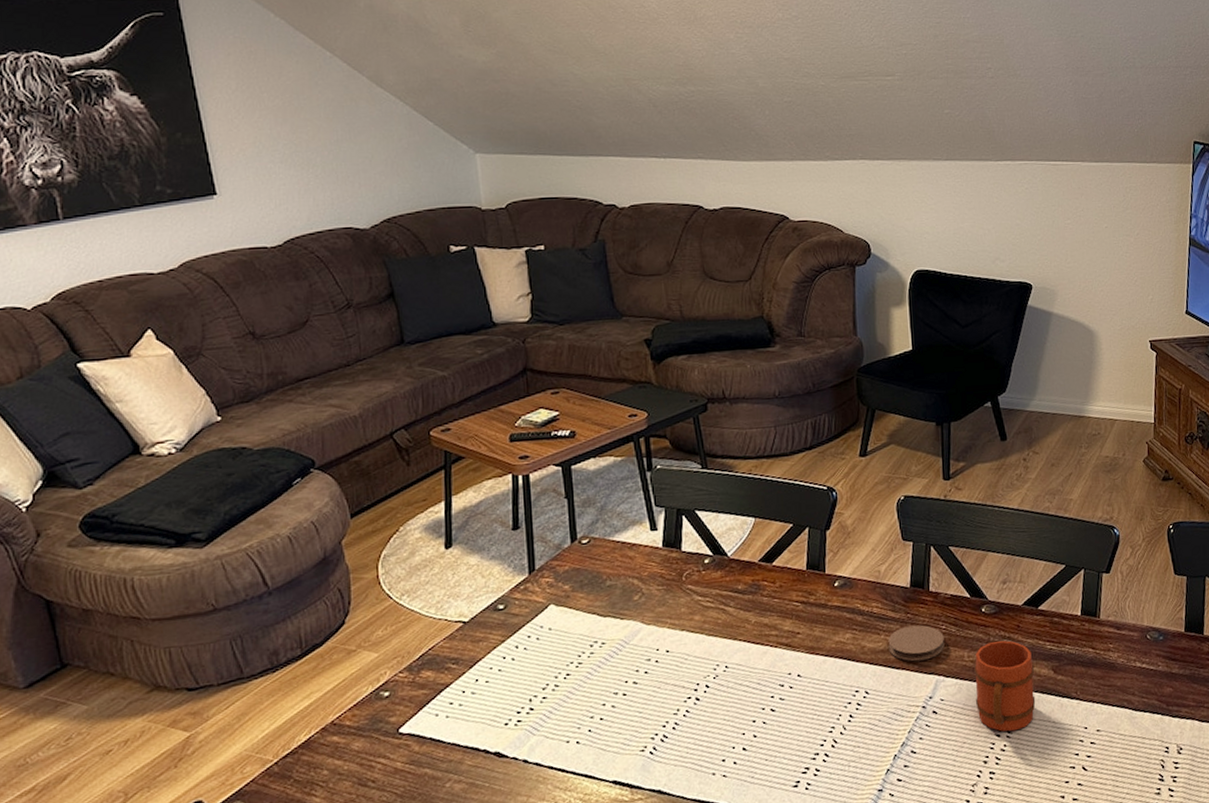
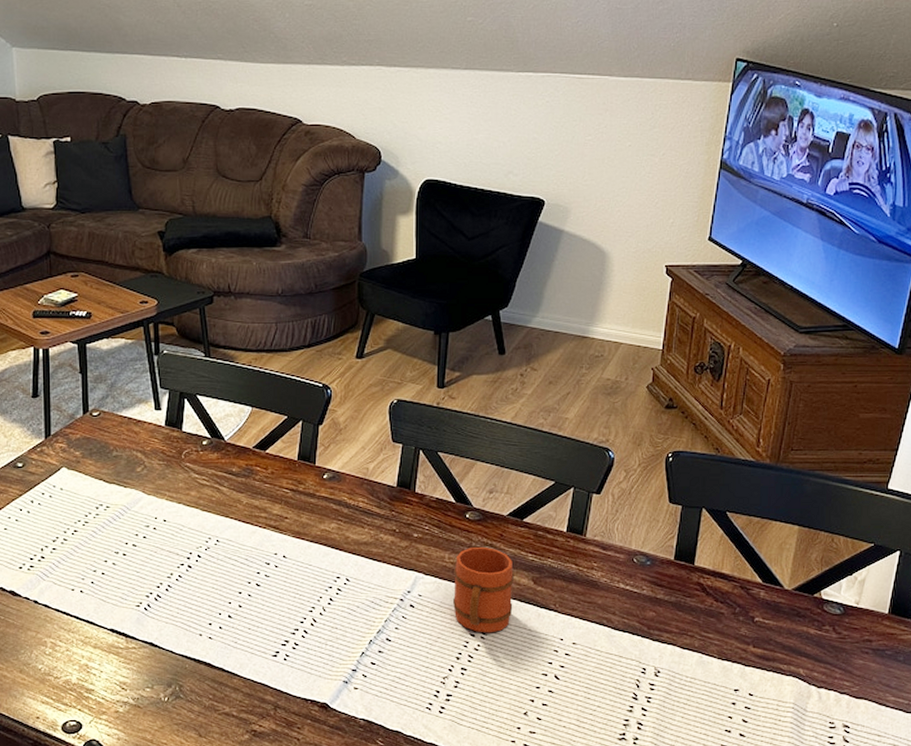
coaster: present [888,625,945,661] -> none [371,523,426,557]

